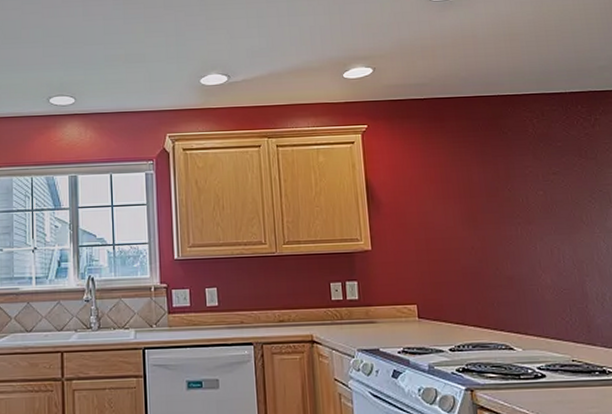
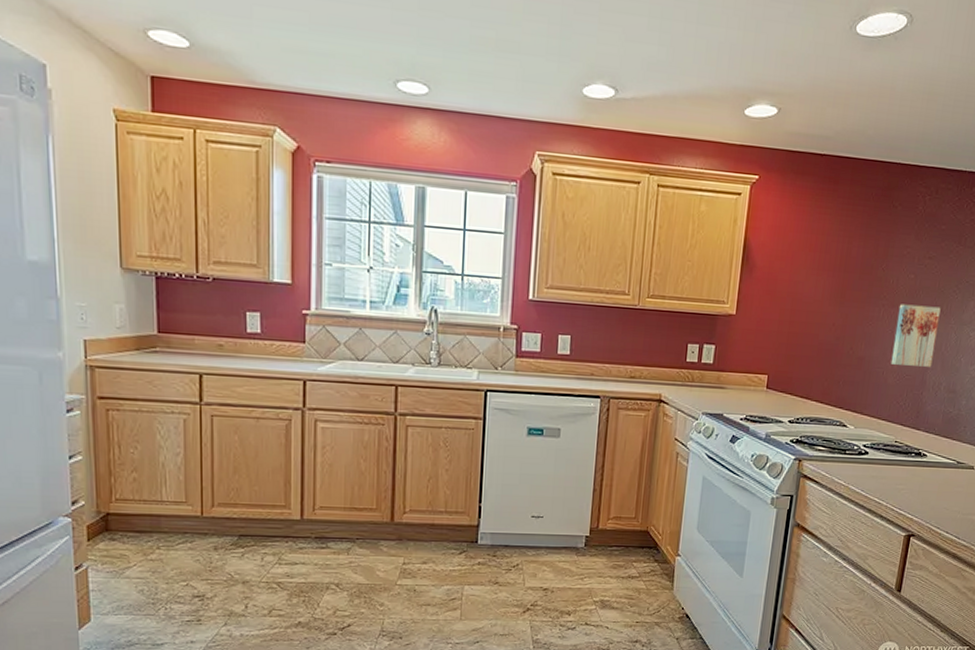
wall art: none [535,218,589,280] -> present [890,304,941,367]

